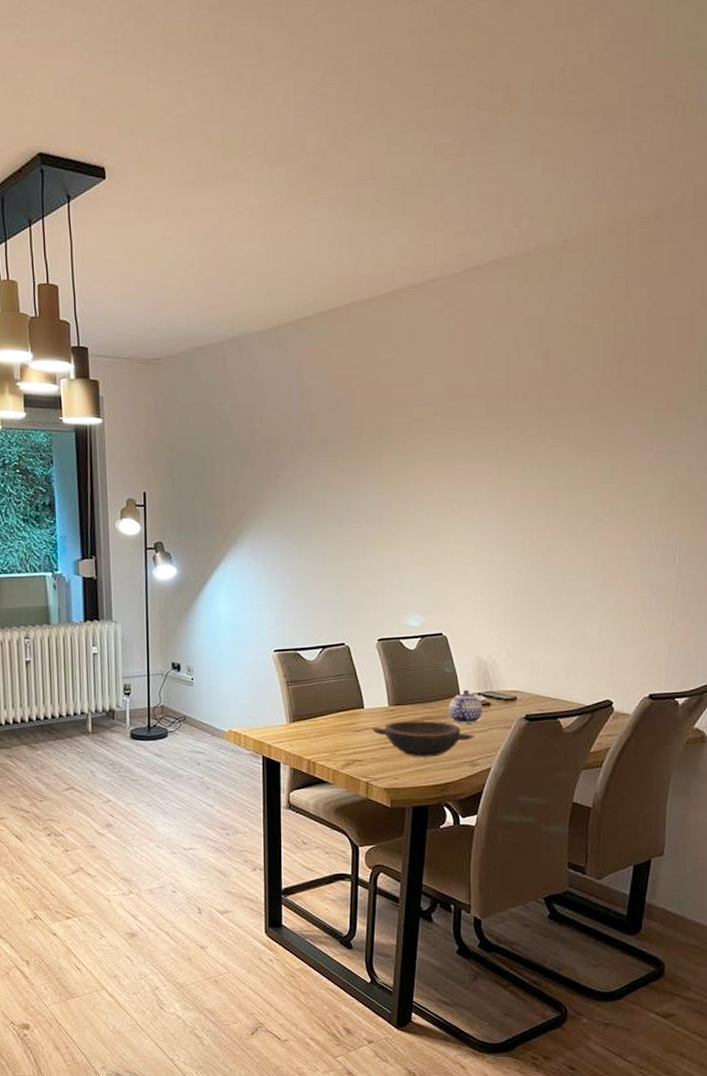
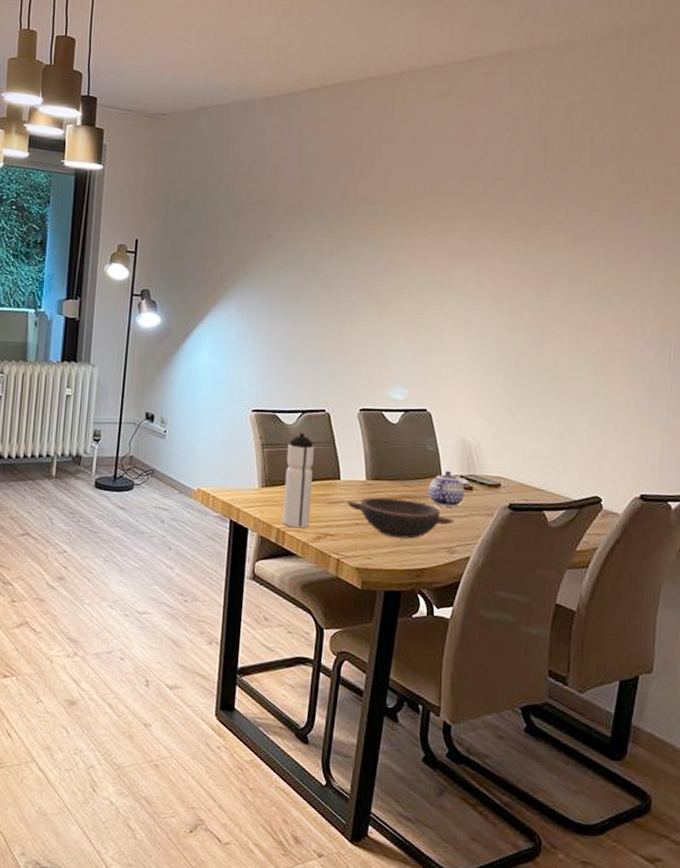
water bottle: none [311,667,338,757] -> present [282,432,314,528]

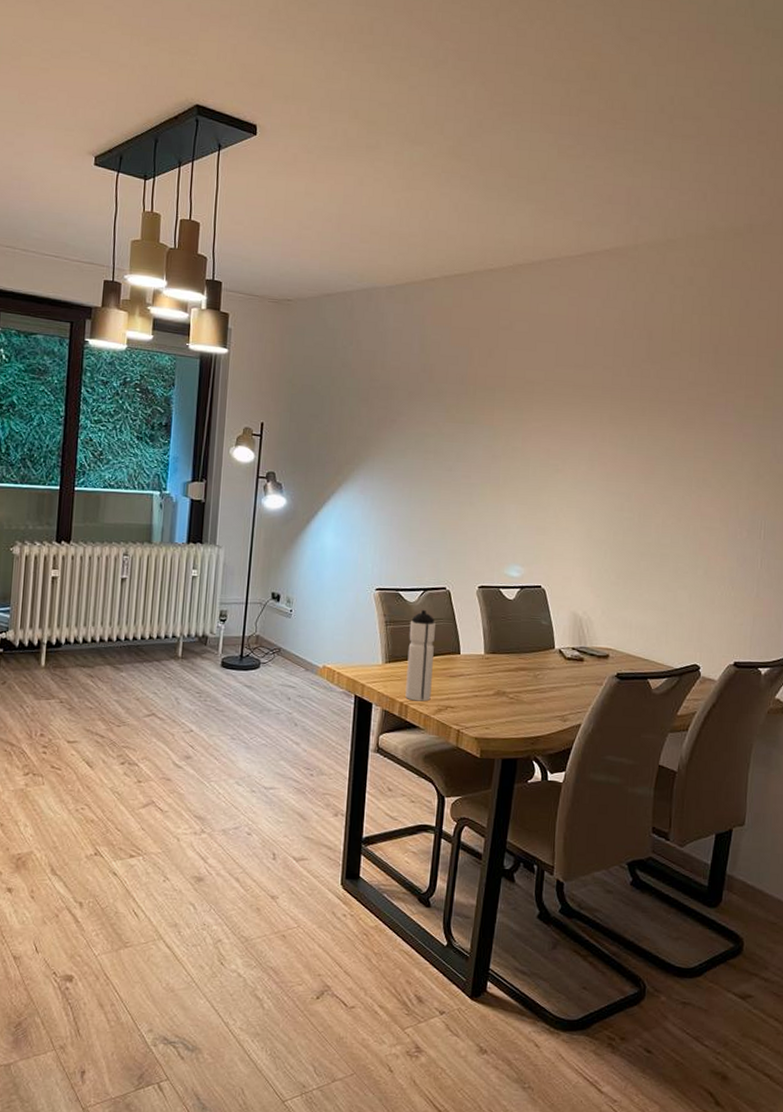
bowl: present [347,497,455,539] -> none [466,670,567,709]
teapot: present [428,470,464,507] -> none [543,643,576,678]

